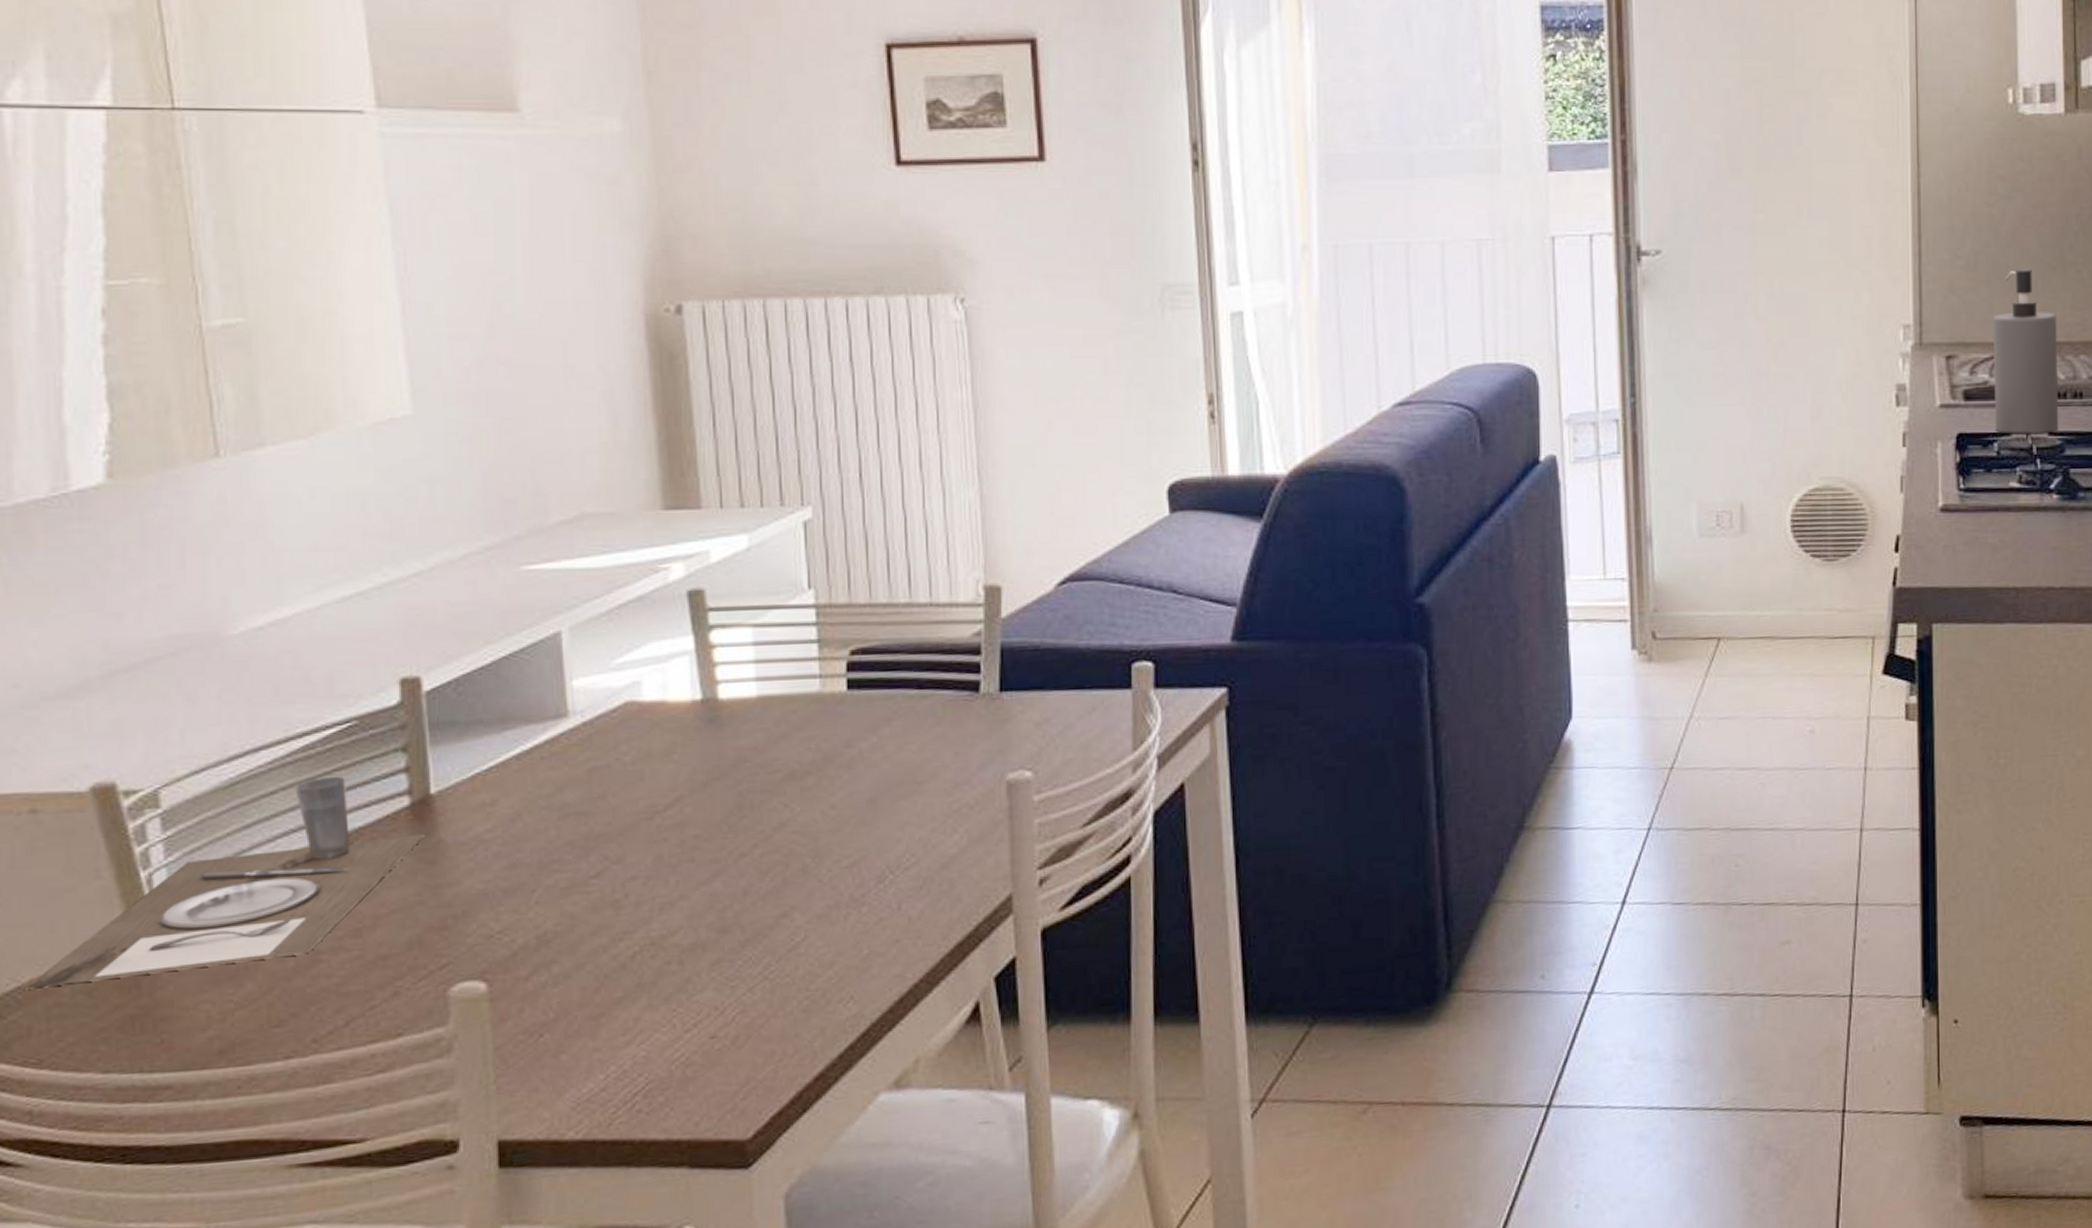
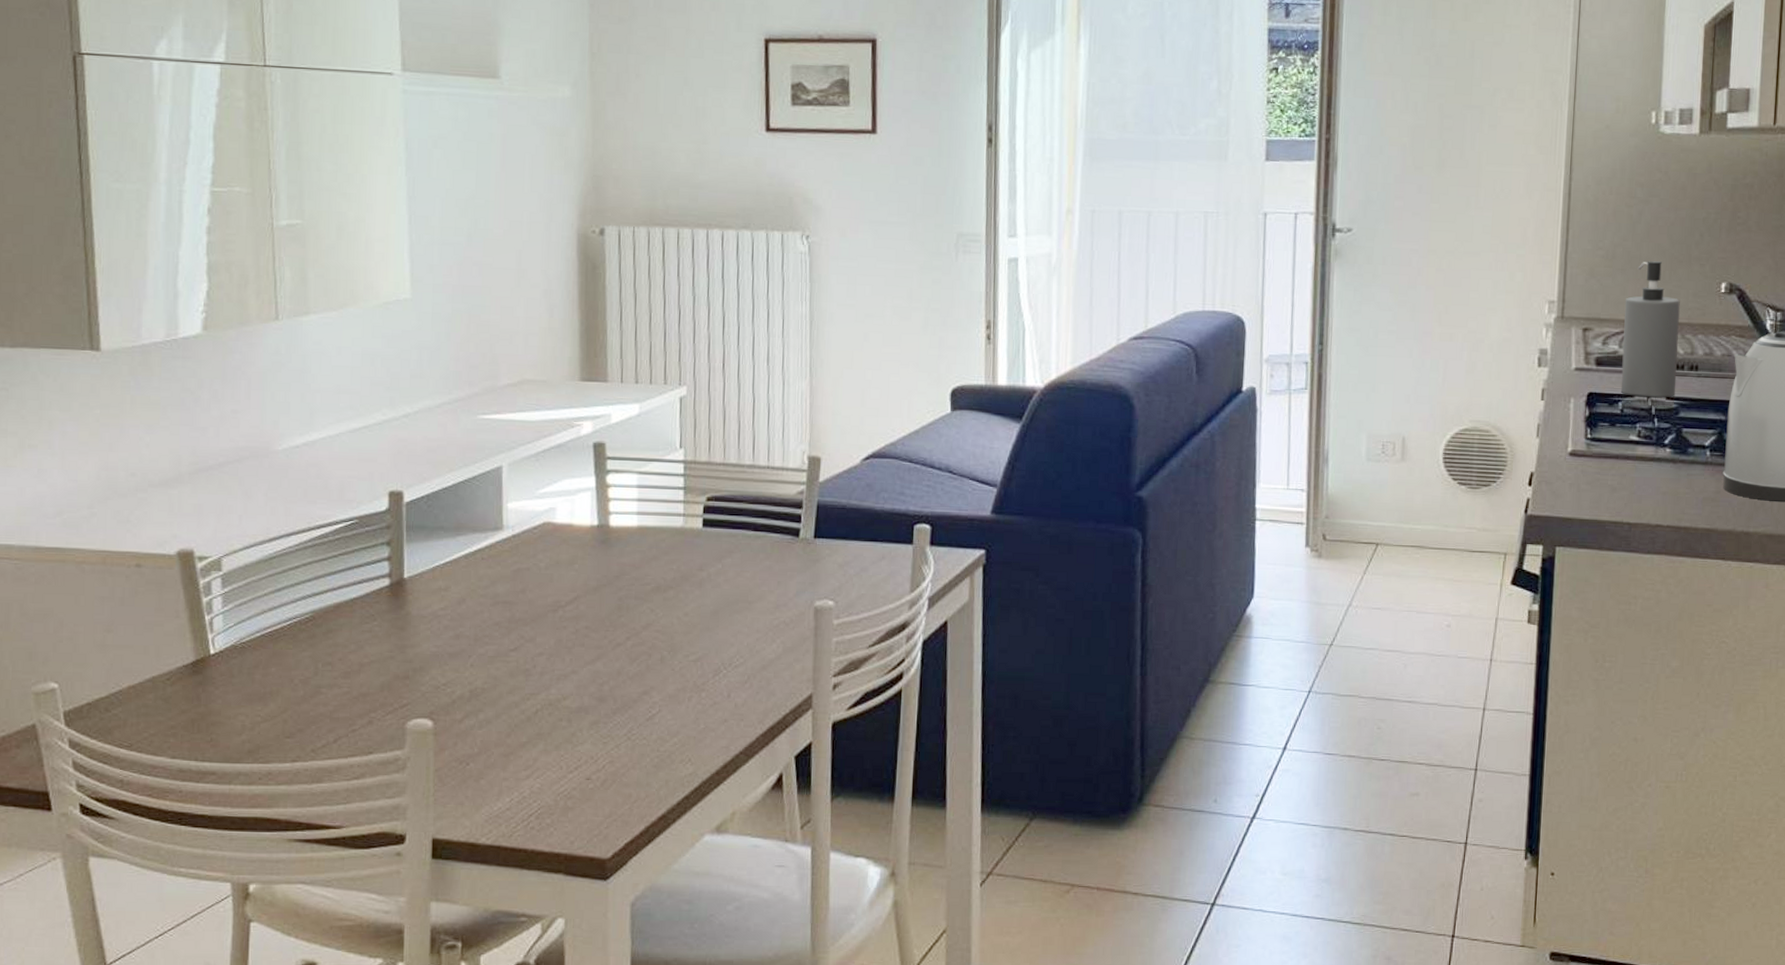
place setting: present [23,776,425,990] -> none [123,559,398,693]

